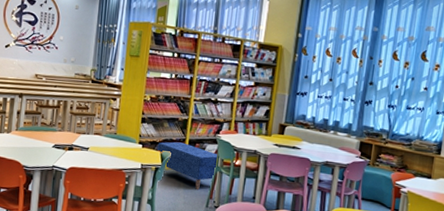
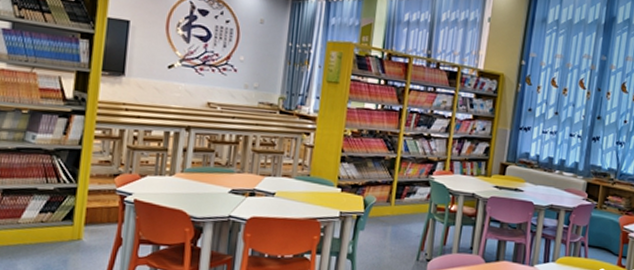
bench: present [157,141,217,190] -> none [359,184,430,241]

